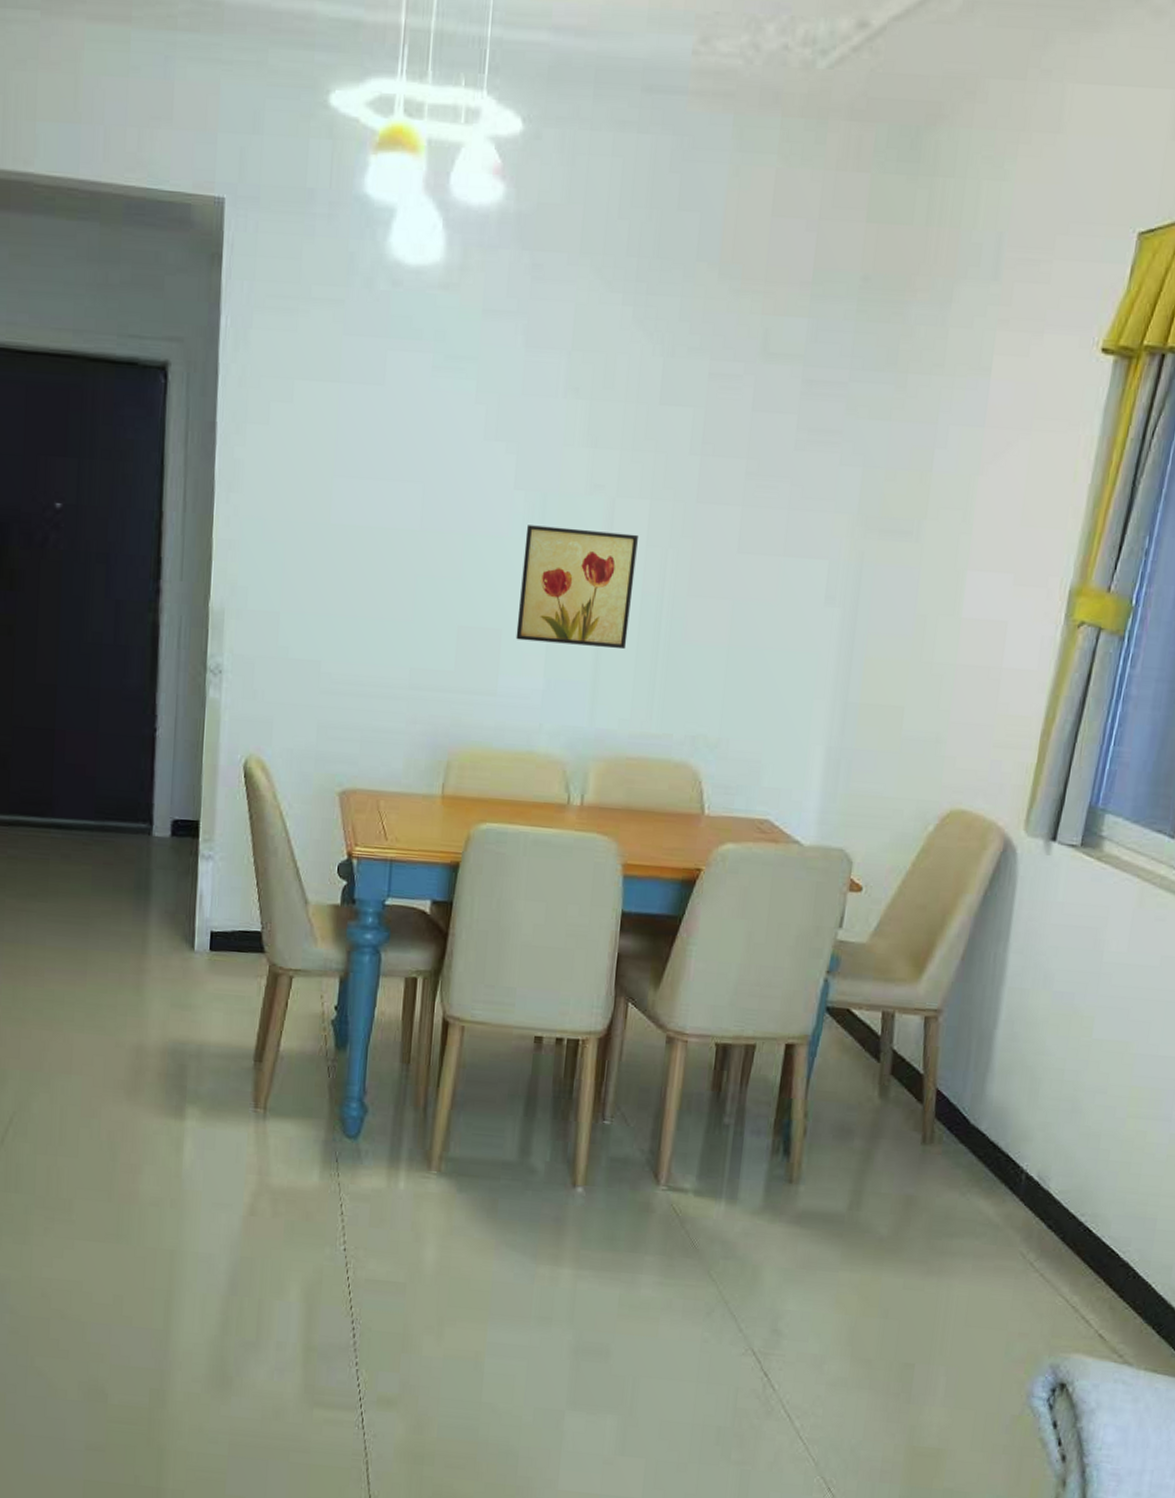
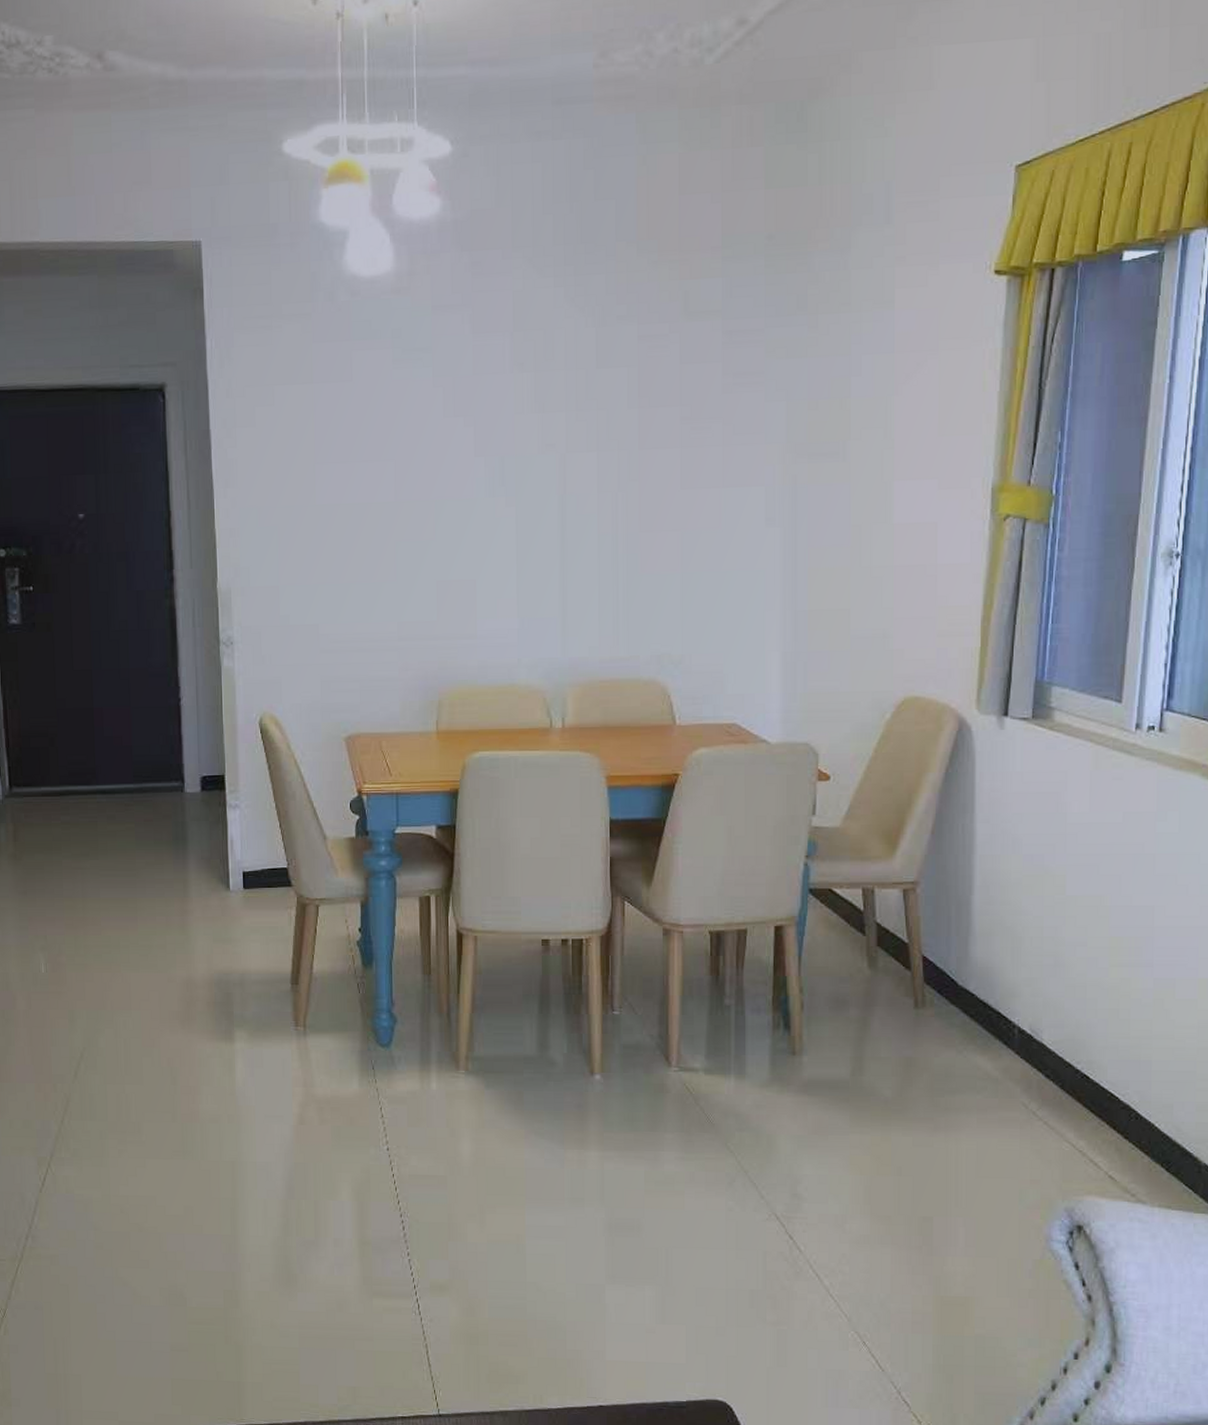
wall art: present [516,525,638,650] -> none [488,483,590,587]

